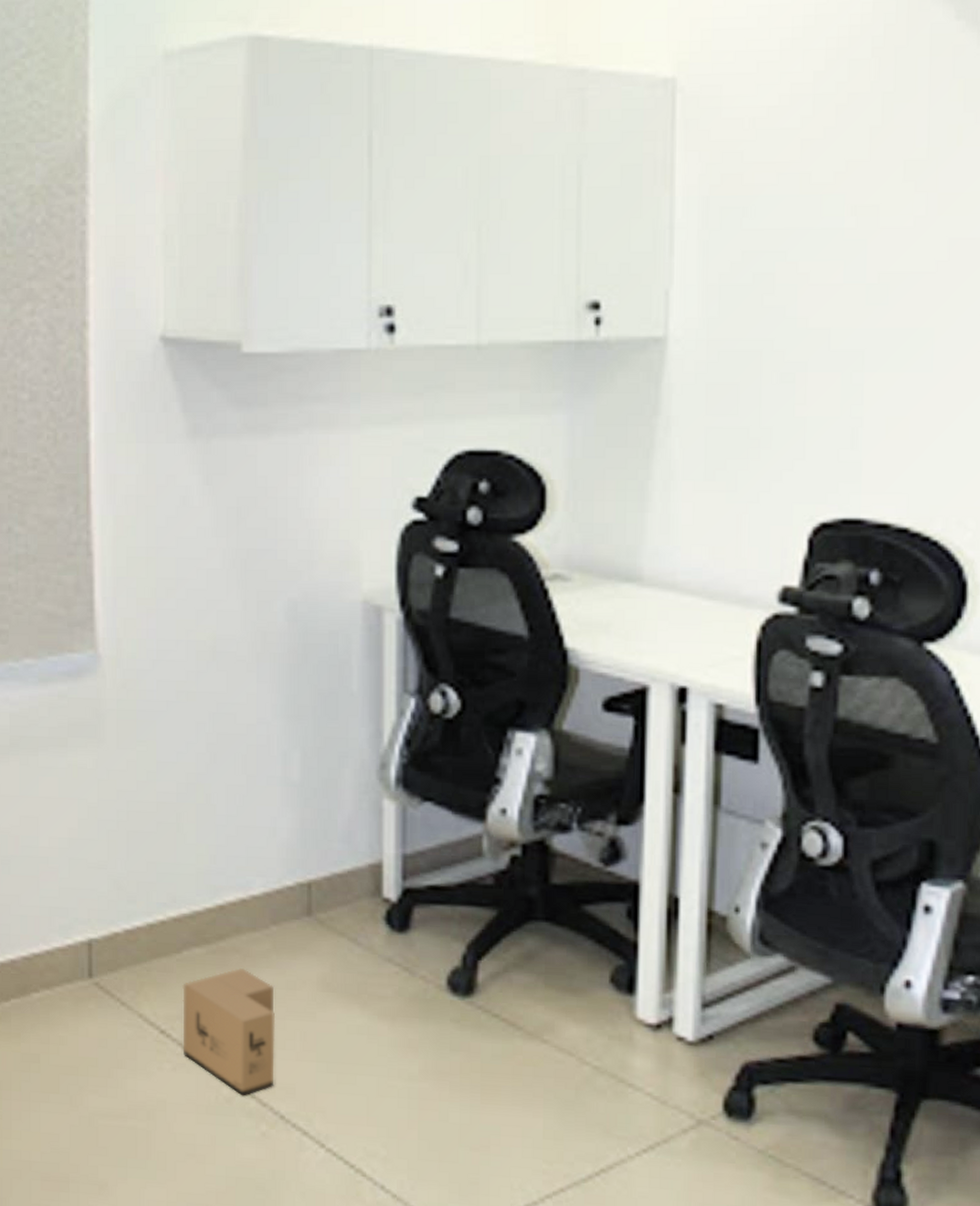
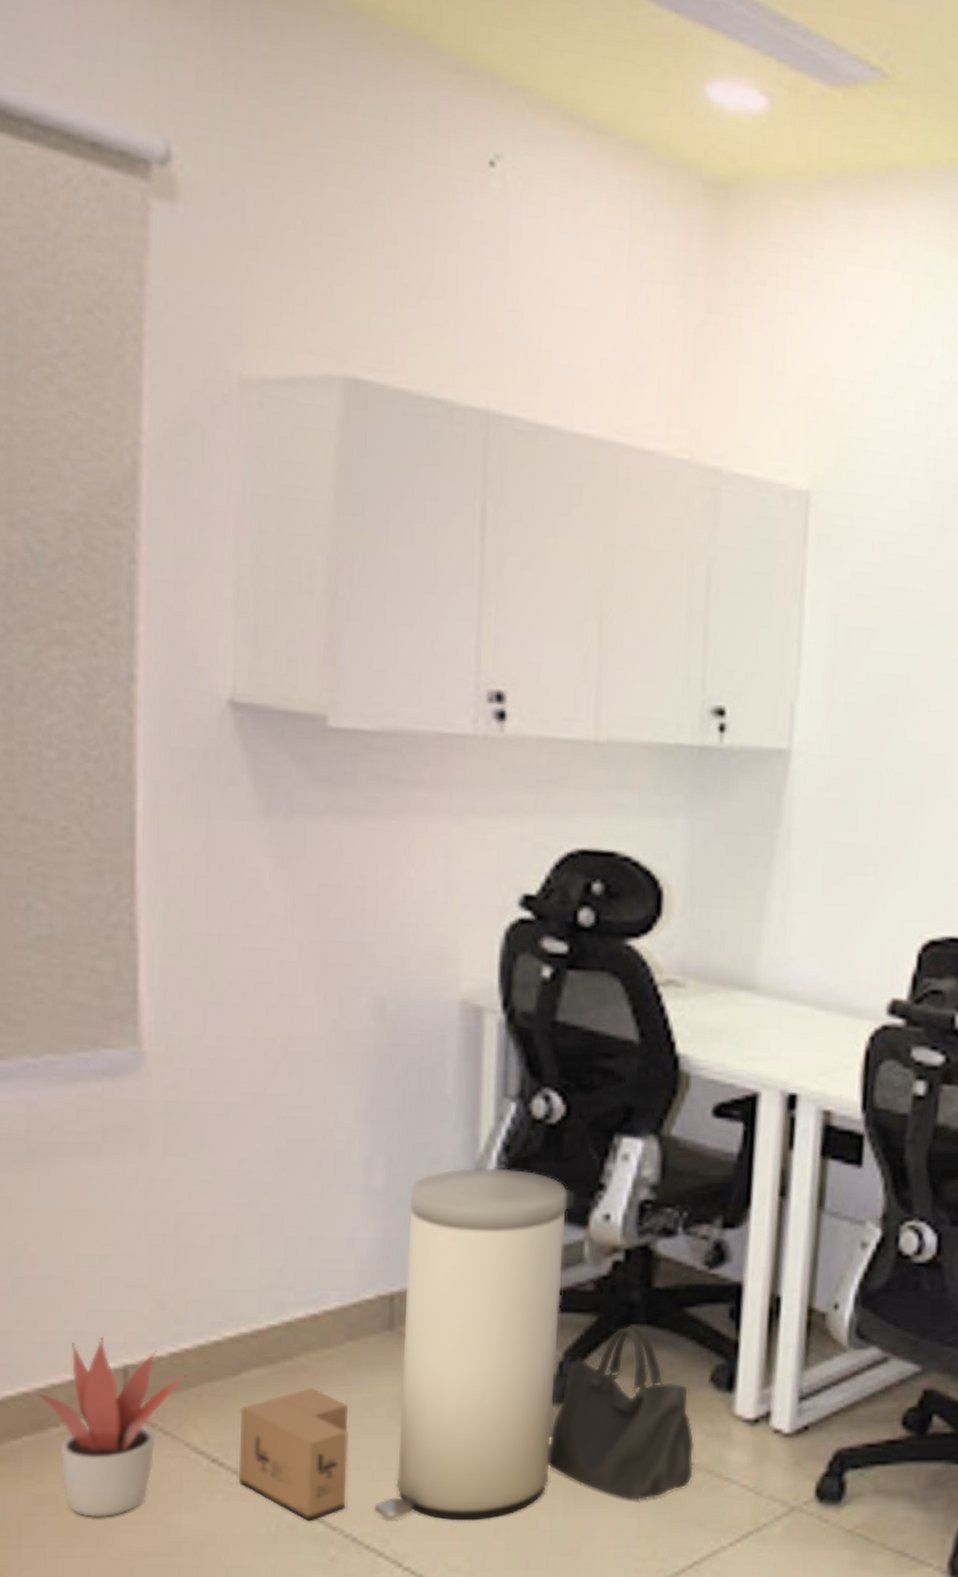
potted plant: none [18,912,138,1078] -> present [32,1337,186,1518]
pedal bin: none [298,761,473,1108] -> present [373,1167,576,1521]
handbag: none [455,920,597,1100] -> present [547,1325,695,1500]

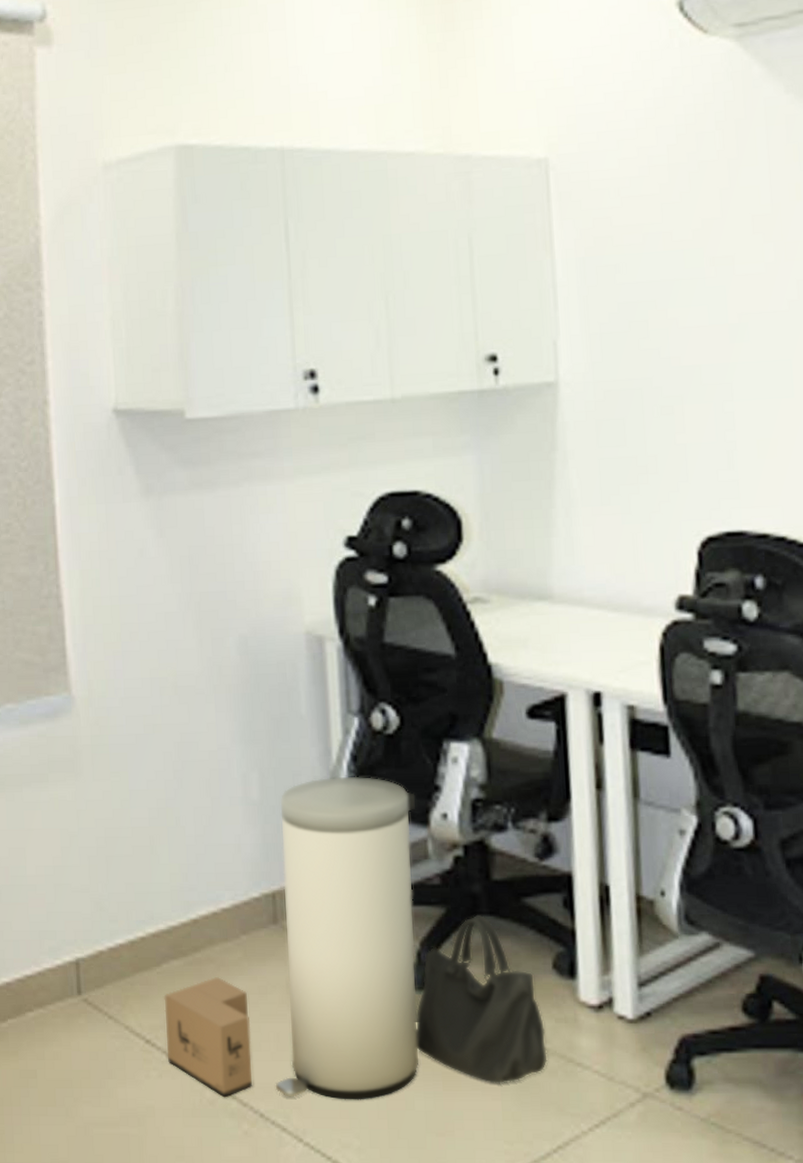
potted plant: present [32,1337,186,1518] -> none [13,935,122,1091]

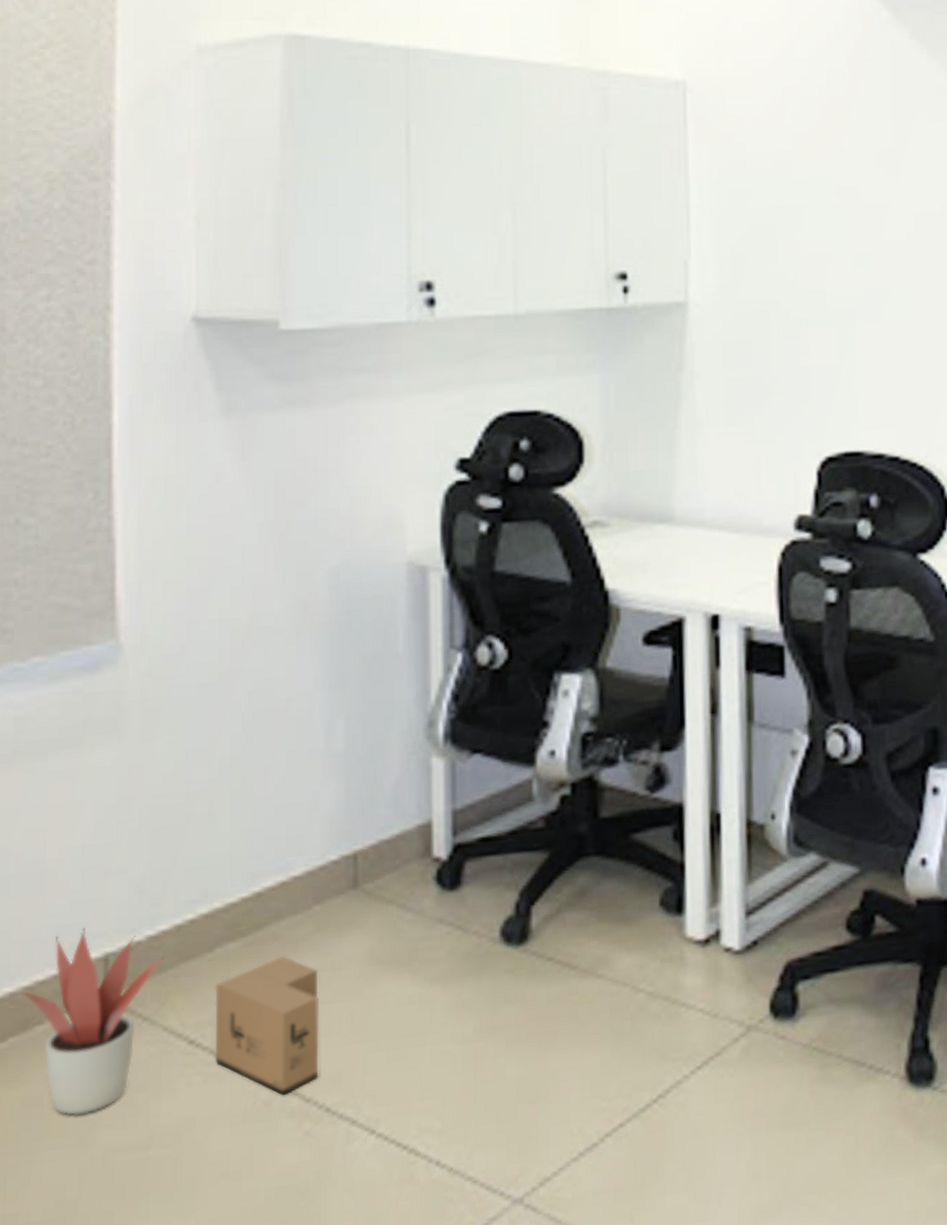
potted plant: none [13,935,122,1091] -> present [18,928,163,1116]
pedal bin: present [275,776,420,1100] -> none [345,716,522,1084]
handbag: present [416,915,548,1083] -> none [510,857,651,1037]

